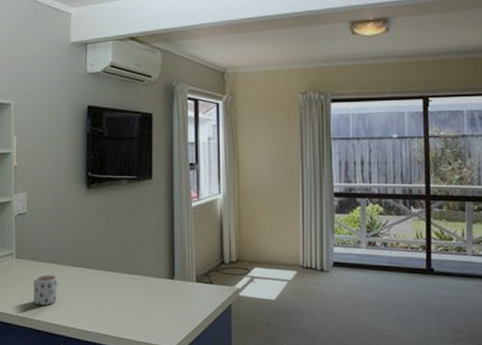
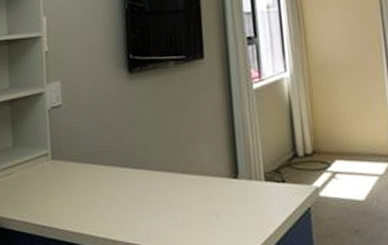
mug: present [33,275,58,305] -> none [73,178,102,215]

